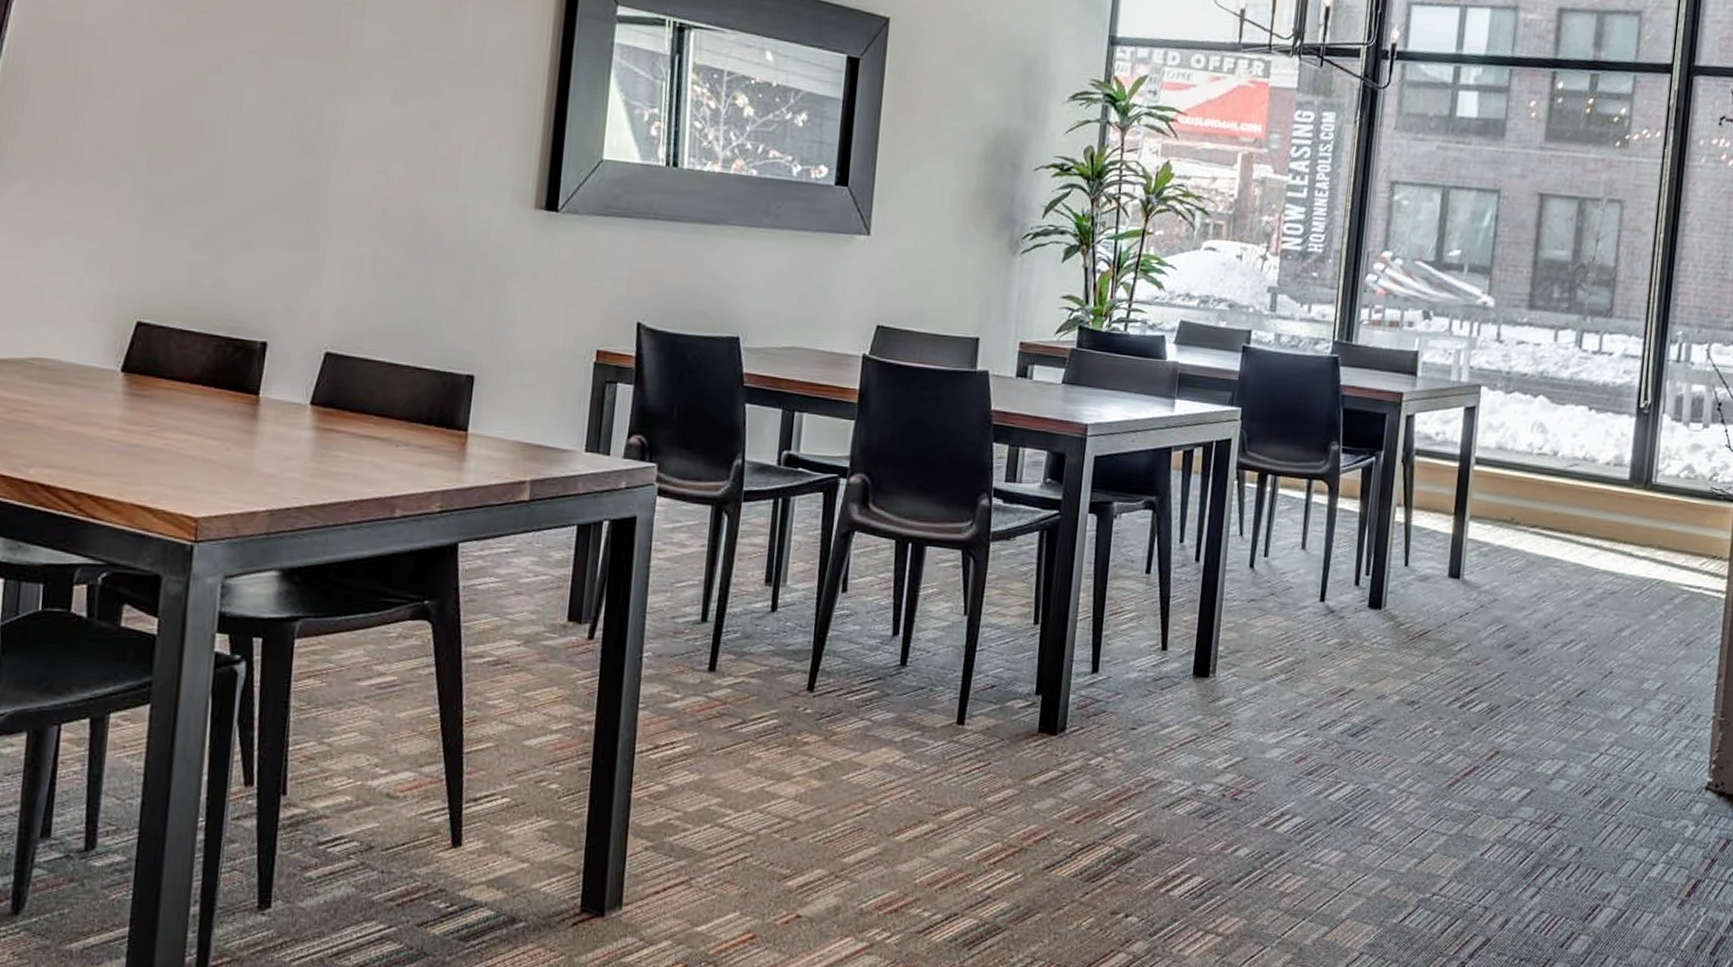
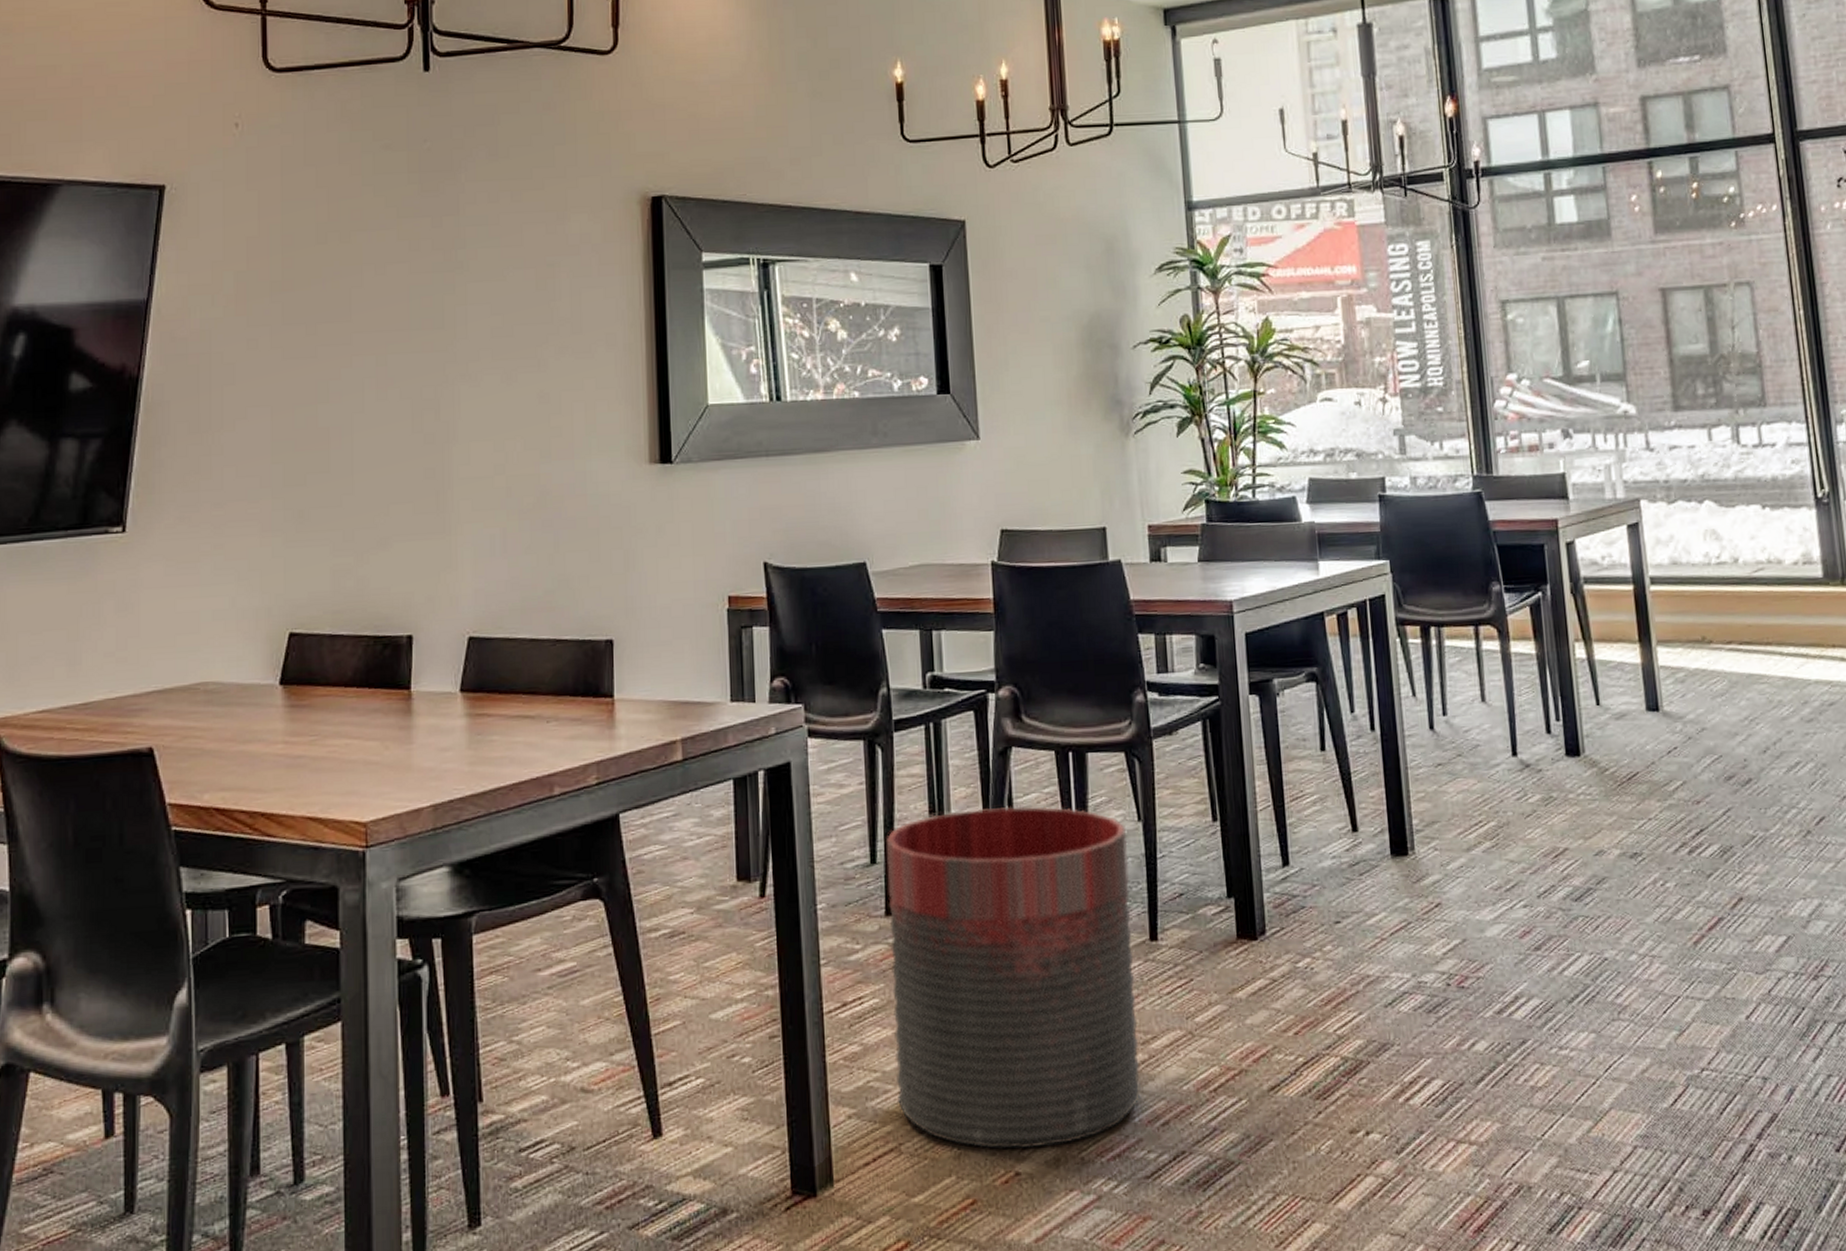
trash can: none [695,584,952,896] -> present [885,806,1141,1149]

